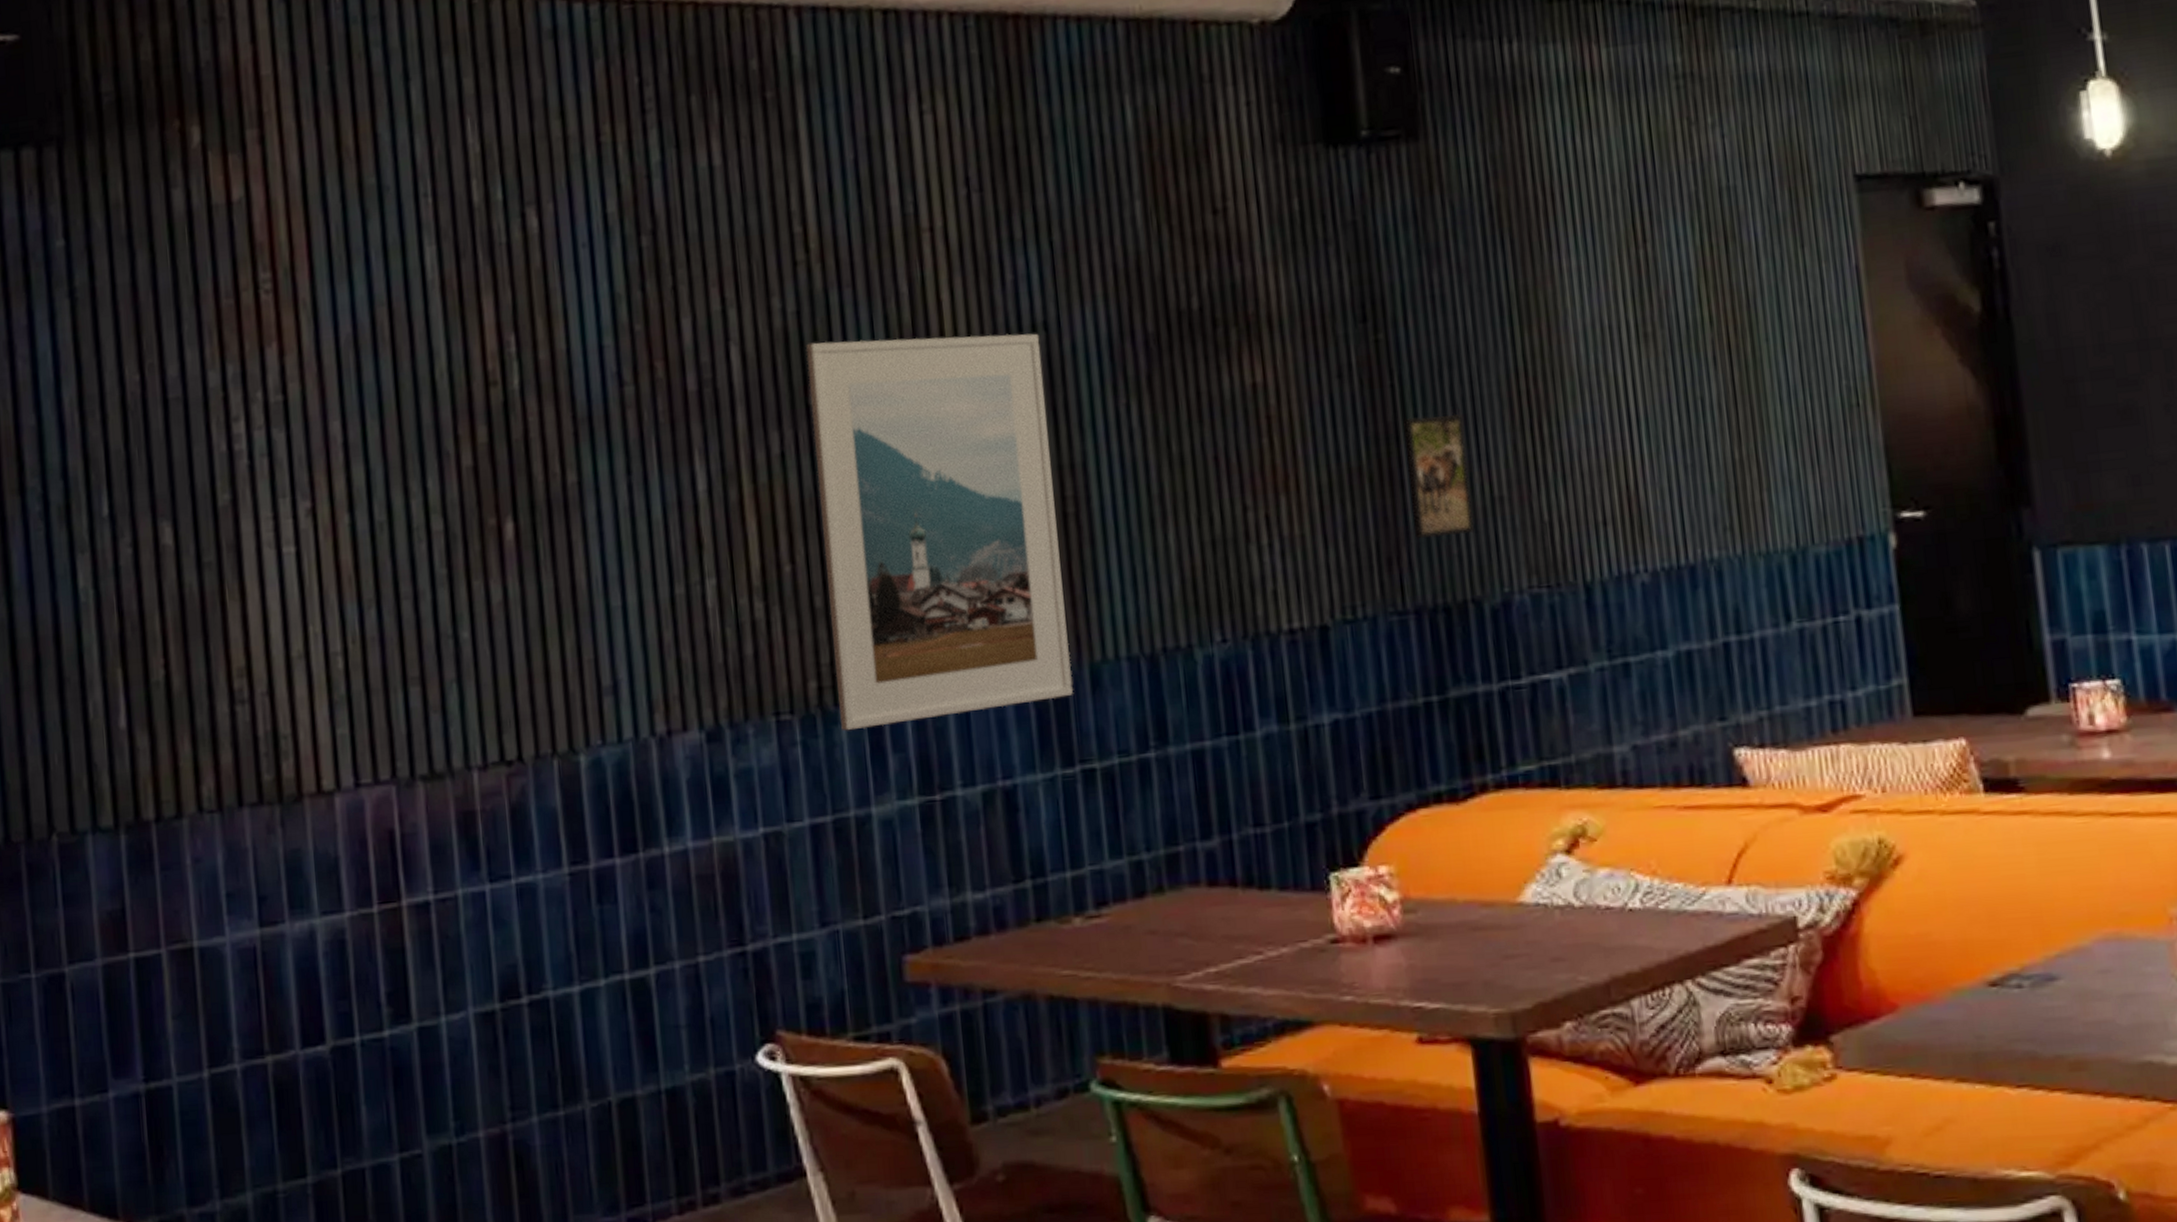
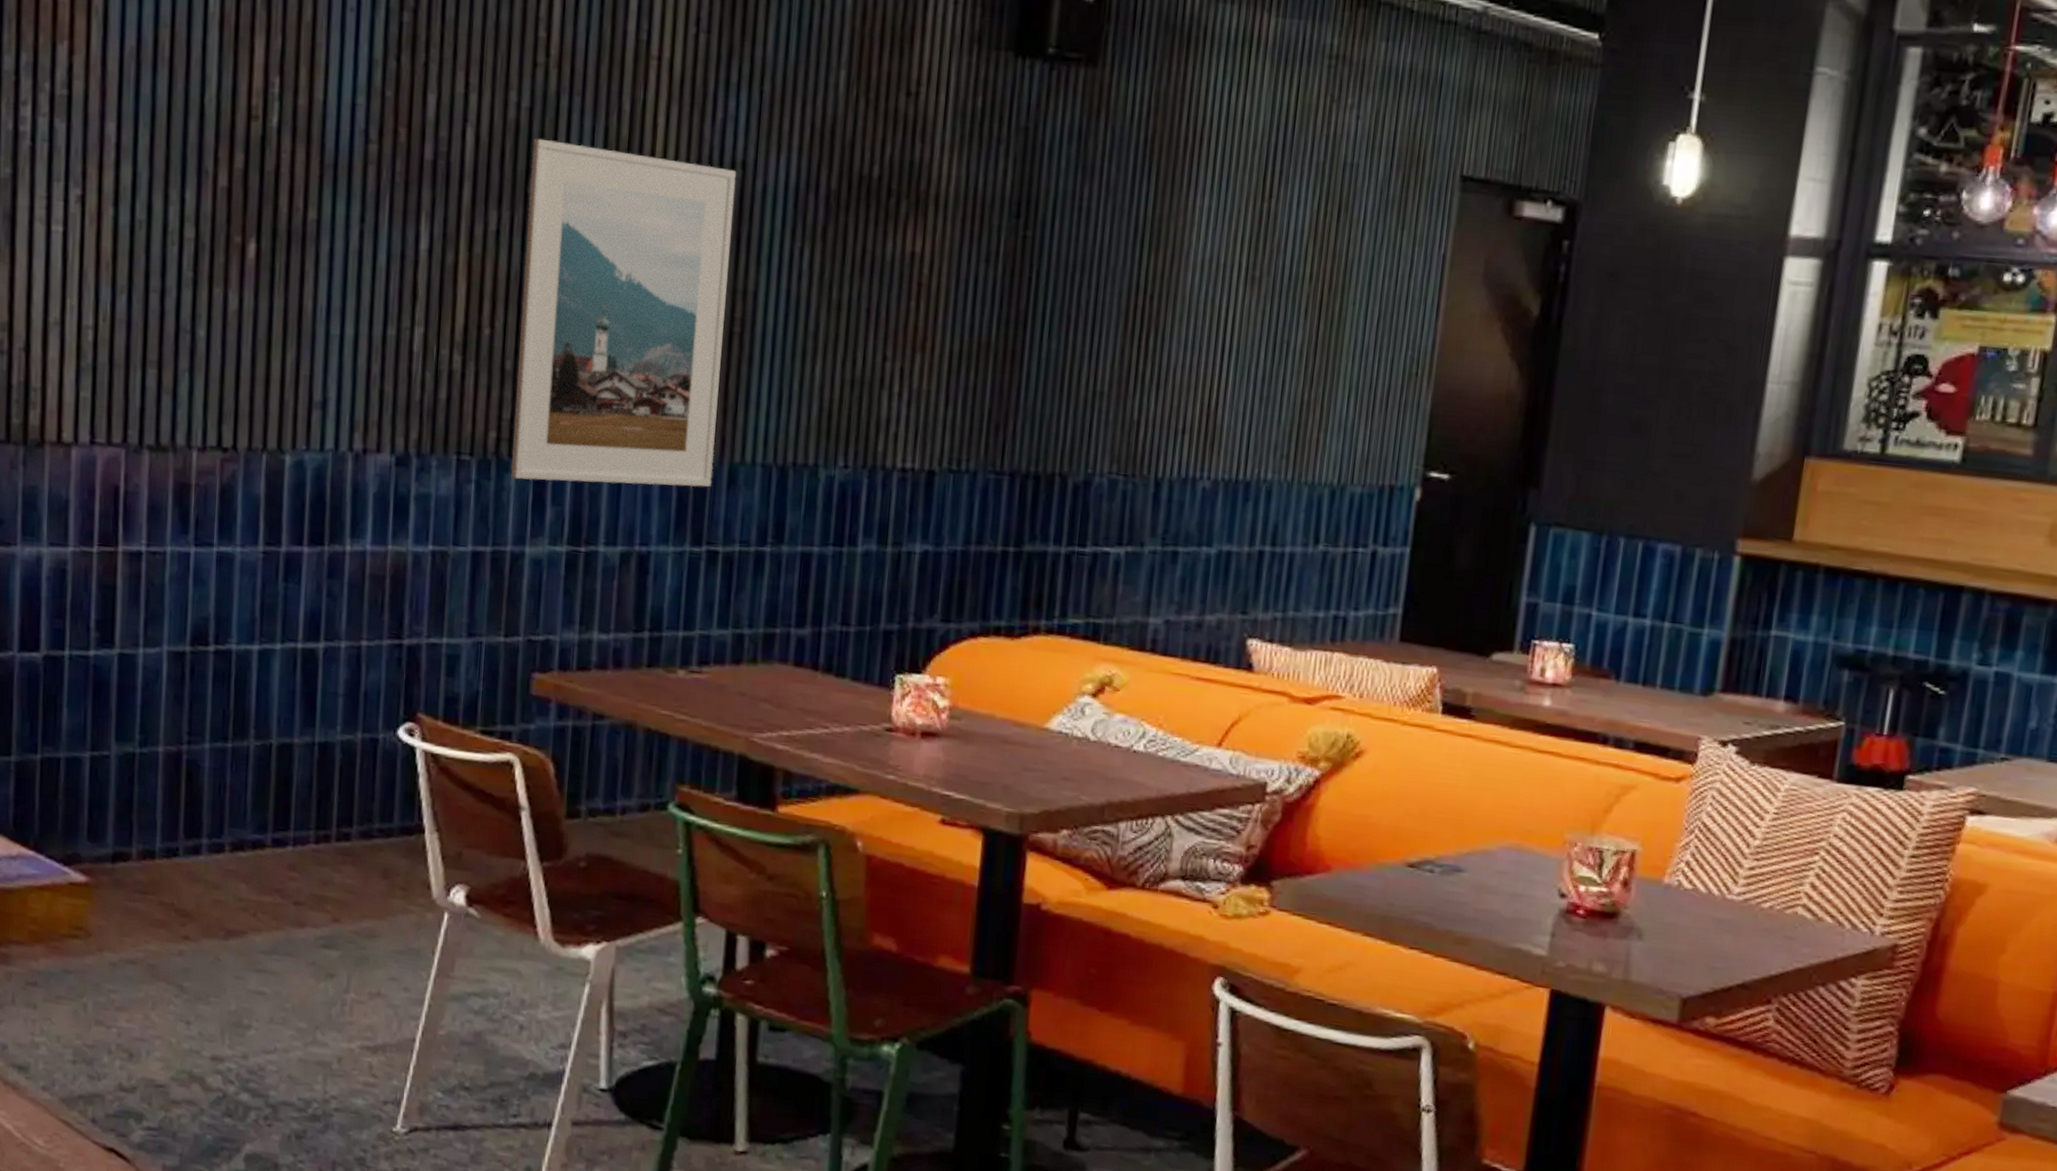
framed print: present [1403,414,1475,540] -> none [1023,308,1084,418]

